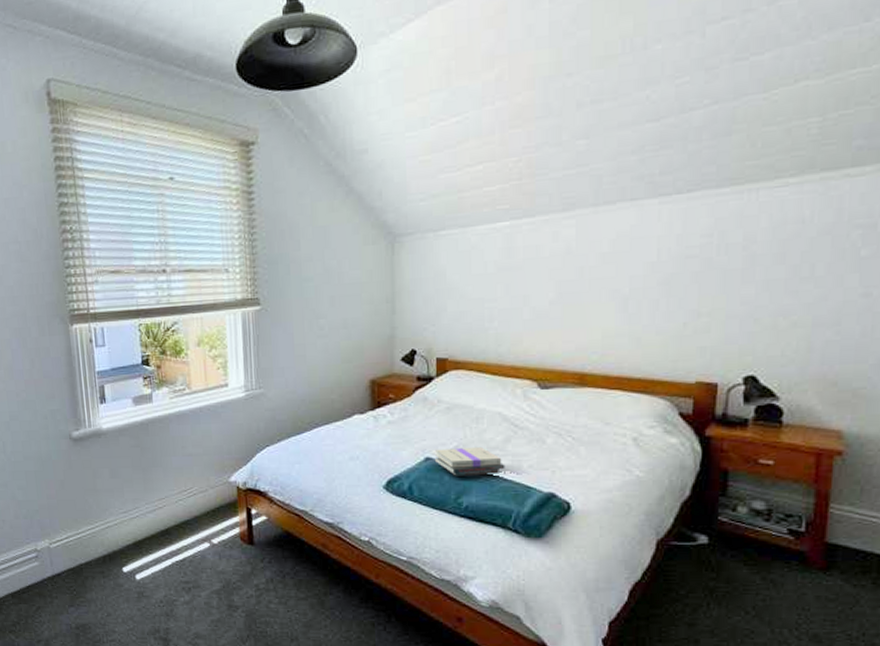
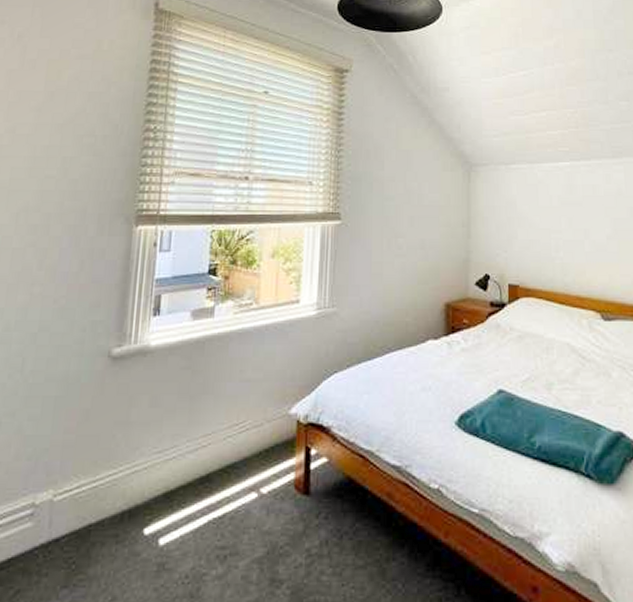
books: present [434,446,505,476] -> none [507,379,576,412]

